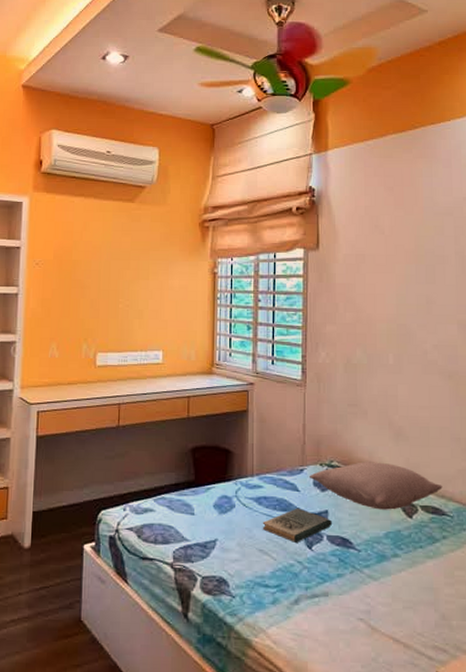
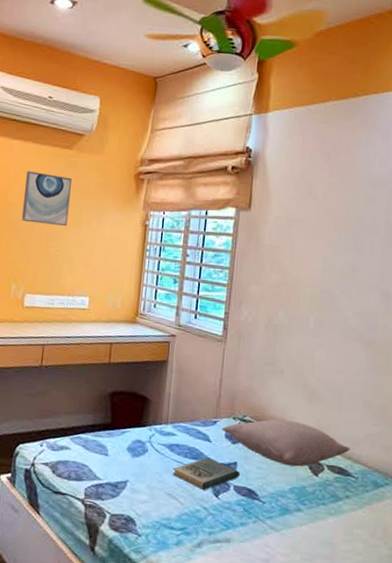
wall art: none [87,228,136,280] -> present [21,171,72,226]

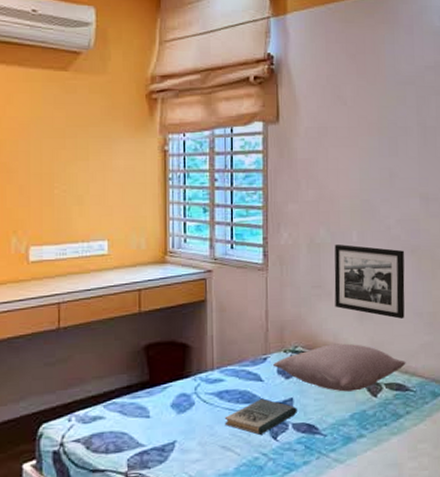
wall art: present [21,171,72,226] -> none [14,101,72,162]
picture frame: none [286,328,360,407] -> present [334,244,405,319]

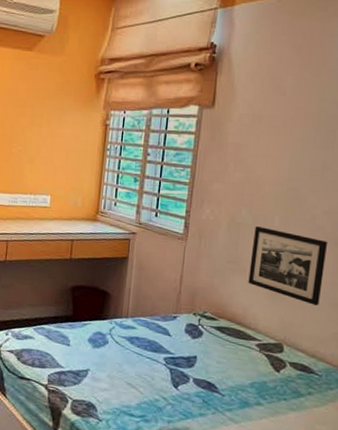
book: present [224,398,297,435] -> none [132,350,200,381]
pillow: present [272,342,406,392] -> none [181,315,315,363]

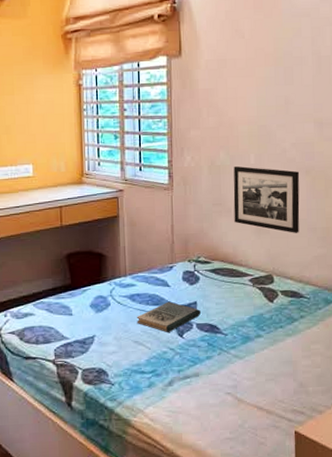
book: none [132,350,200,381] -> present [136,301,201,332]

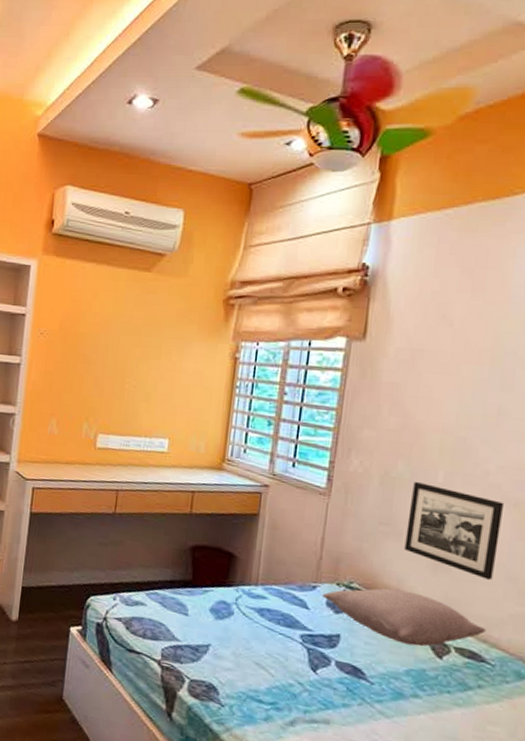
book: present [136,301,201,332] -> none [262,626,344,663]
pillow: none [178,254,300,297] -> present [321,587,486,647]

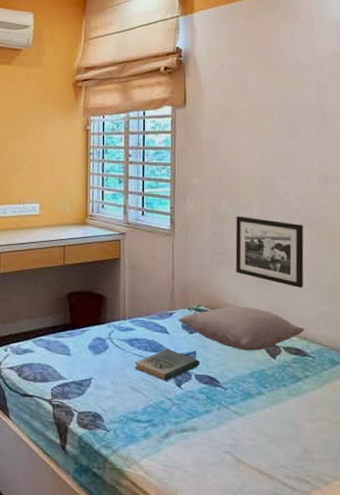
book: none [262,626,344,663] -> present [134,349,200,381]

